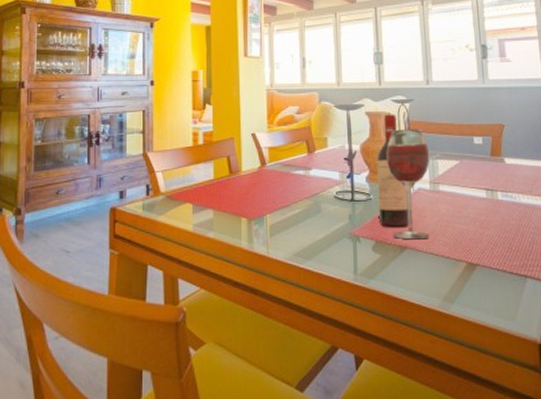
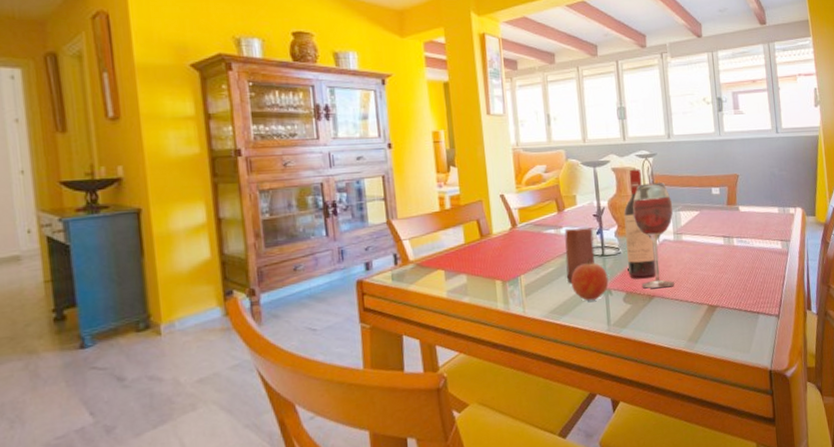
candle: none [313,170,344,228] -> present [564,227,595,285]
fruit: none [317,202,358,247] -> present [570,258,609,301]

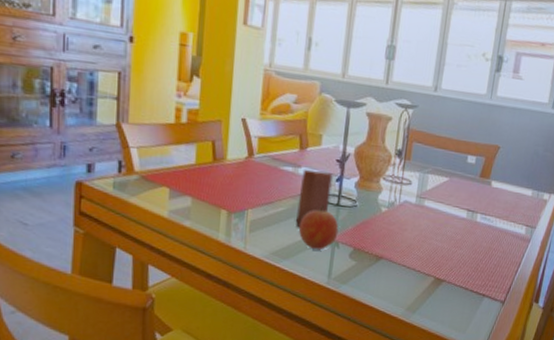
wine bottle: present [623,169,657,280] -> none [361,118,397,240]
wineglass: present [632,182,674,289] -> none [371,136,423,252]

